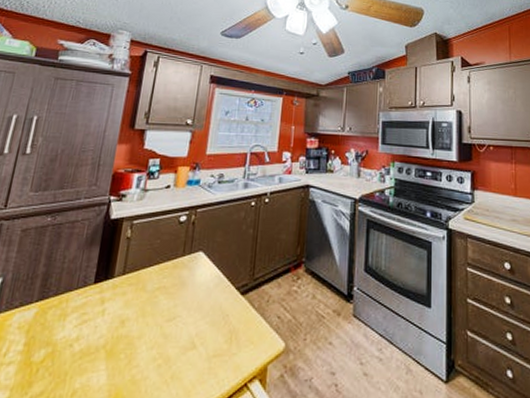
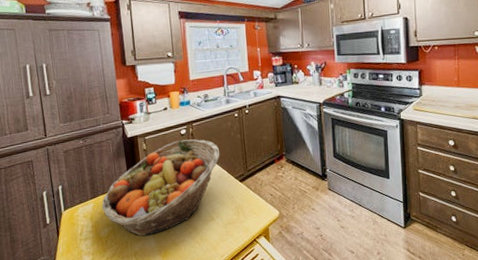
fruit basket: none [46,229,224,366] -> present [101,139,220,236]

